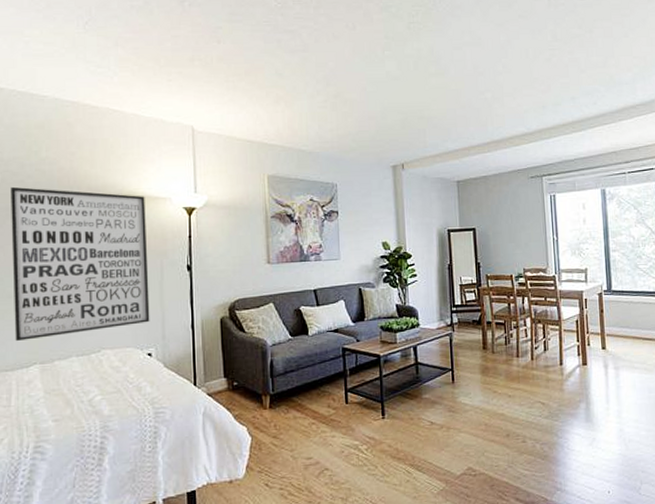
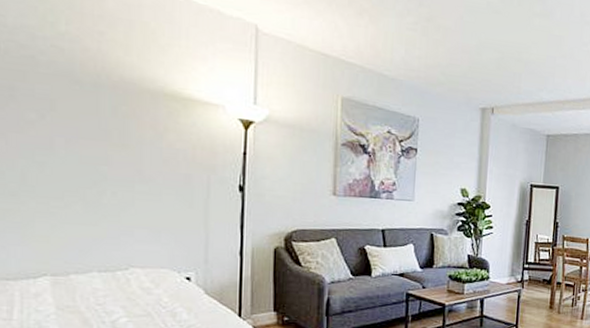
wall art: present [10,186,150,341] -> none [16,61,193,248]

